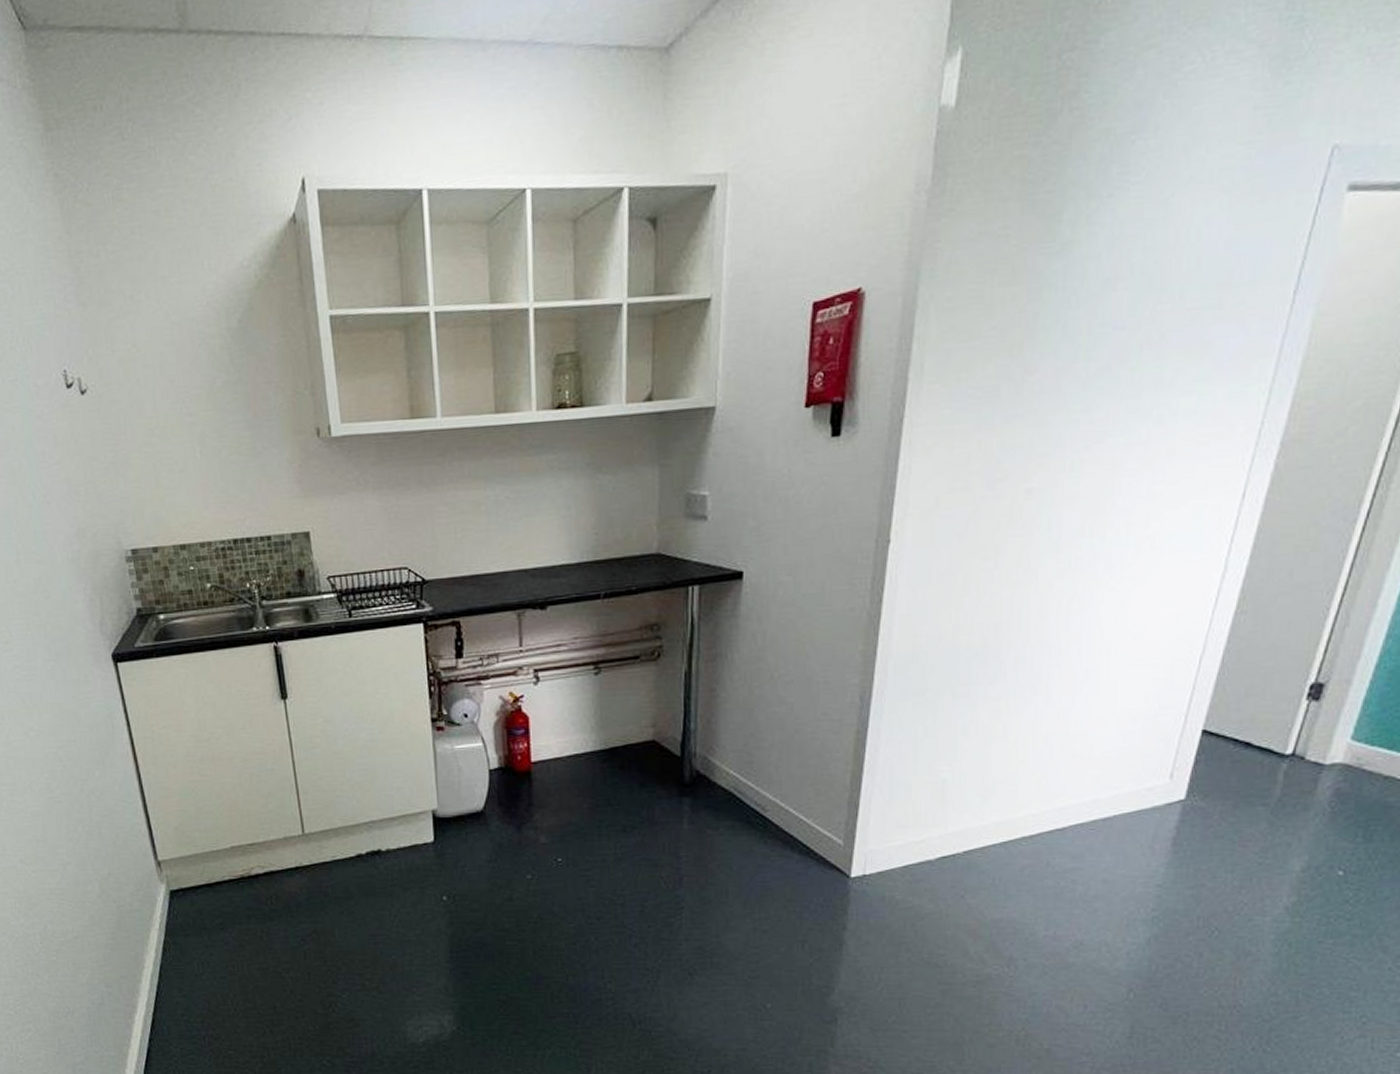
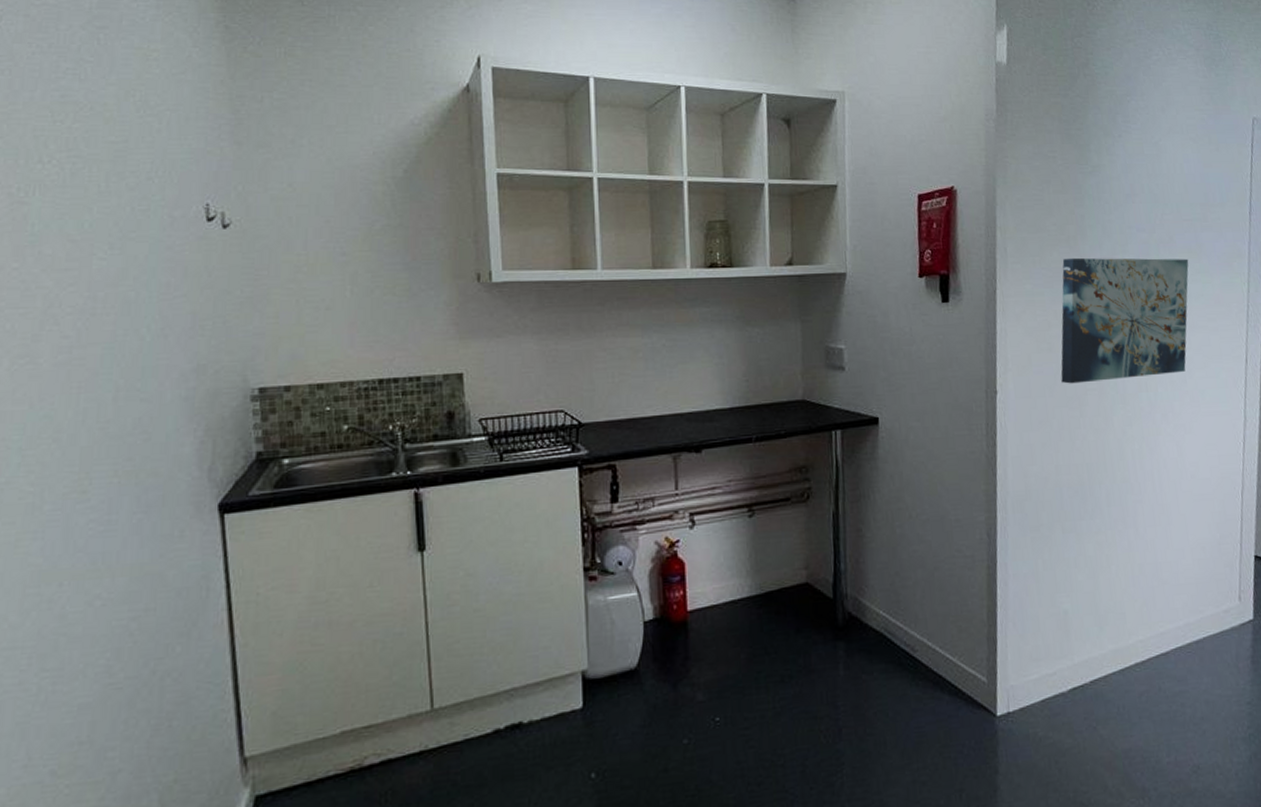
wall art: none [976,363,1184,530] -> present [1060,257,1189,384]

